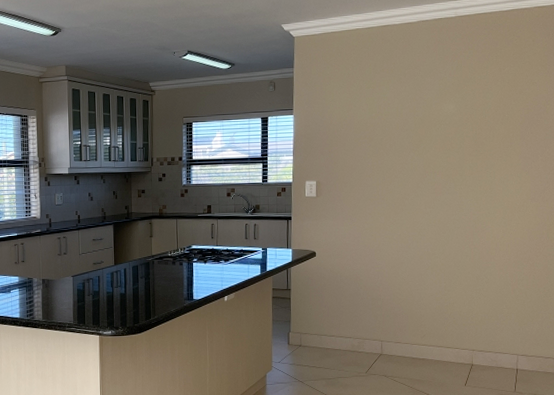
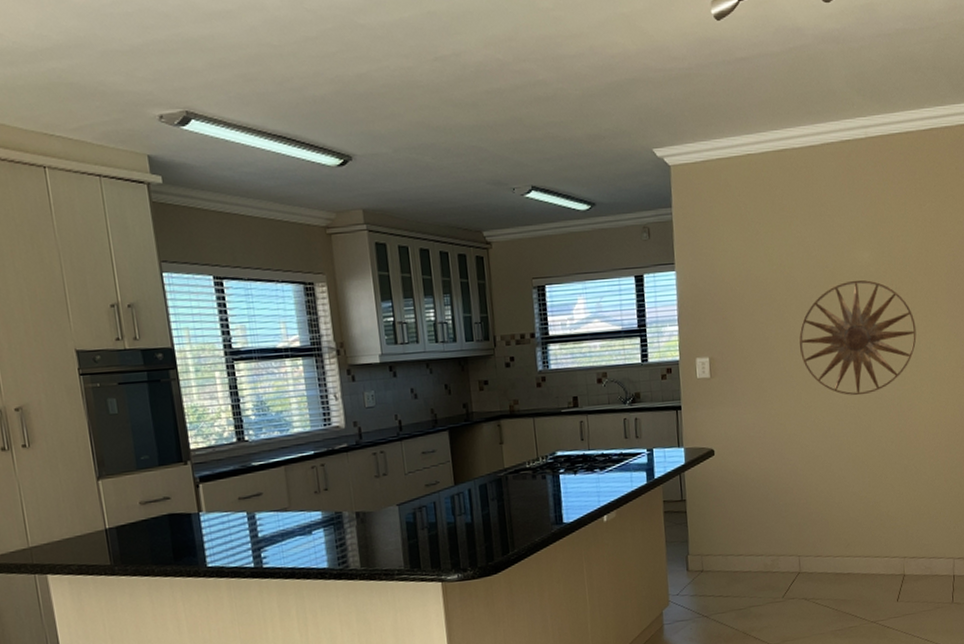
wall art: none [390,126,492,217] -> present [799,279,917,396]

